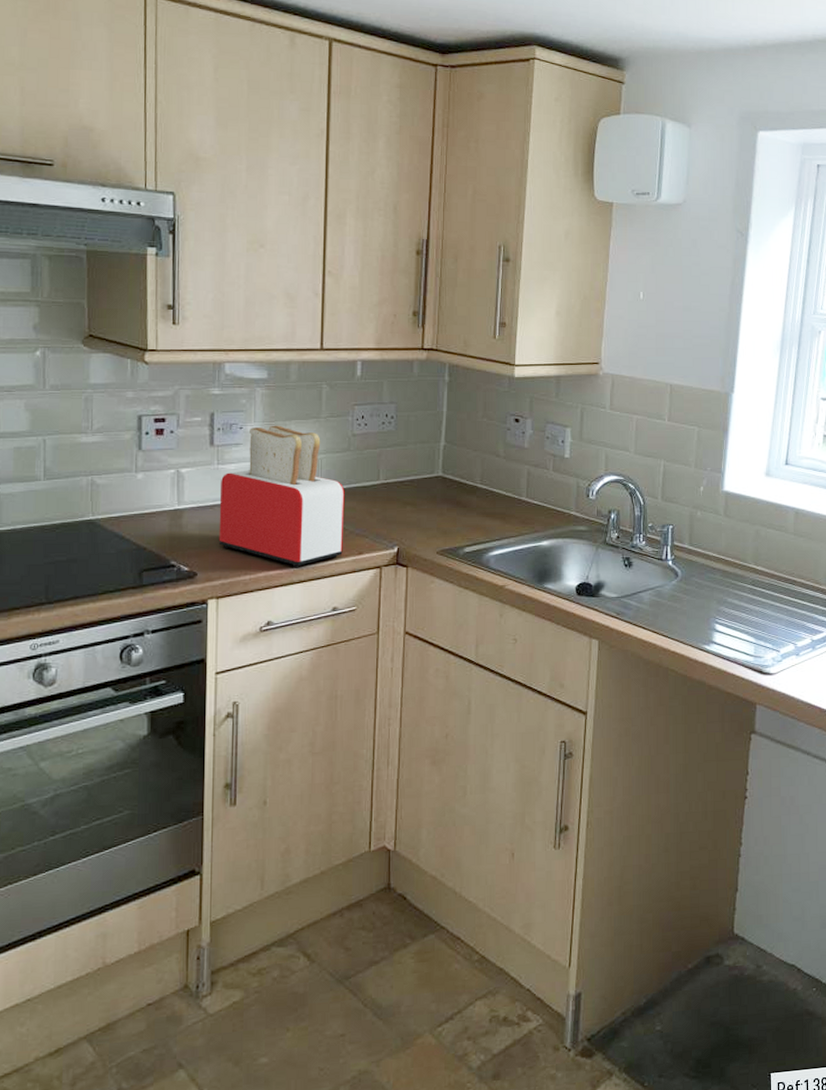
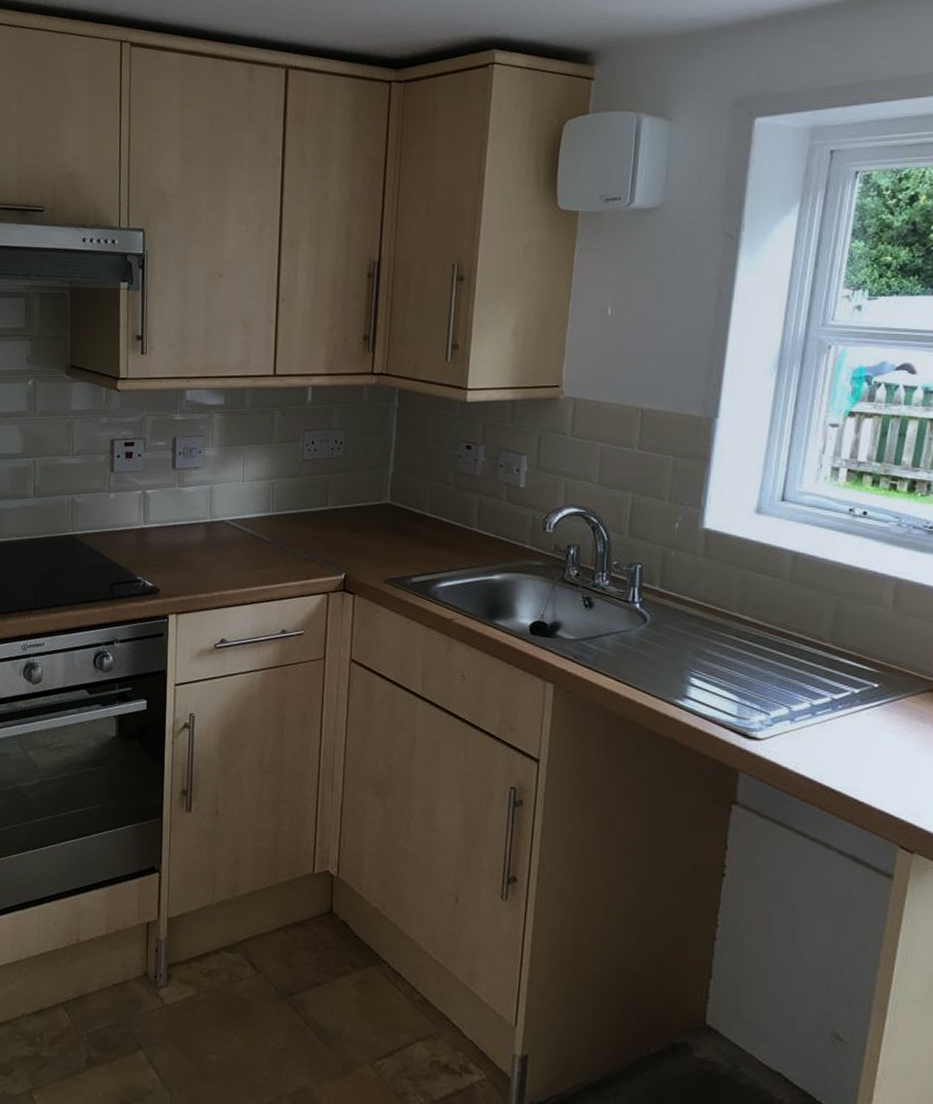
toaster: present [218,425,345,567] -> none [179,450,295,589]

